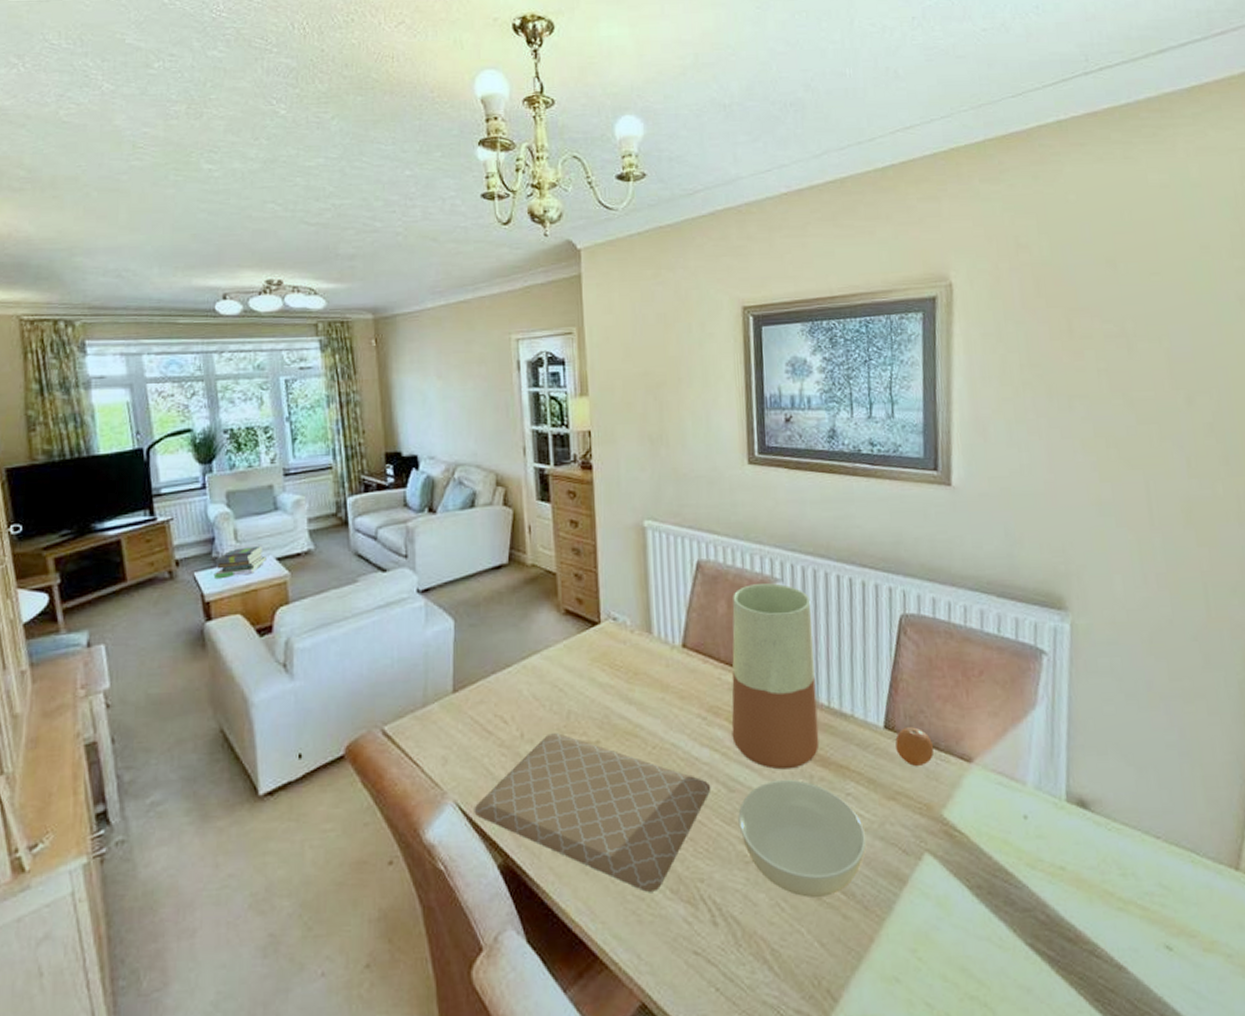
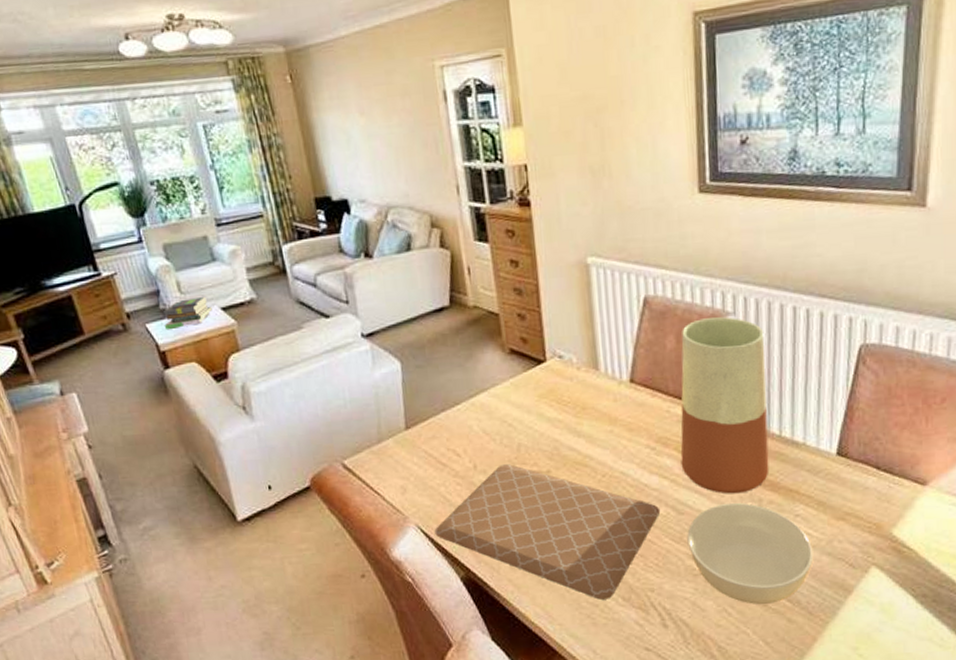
fruit: present [895,727,934,766] -> none [848,453,888,489]

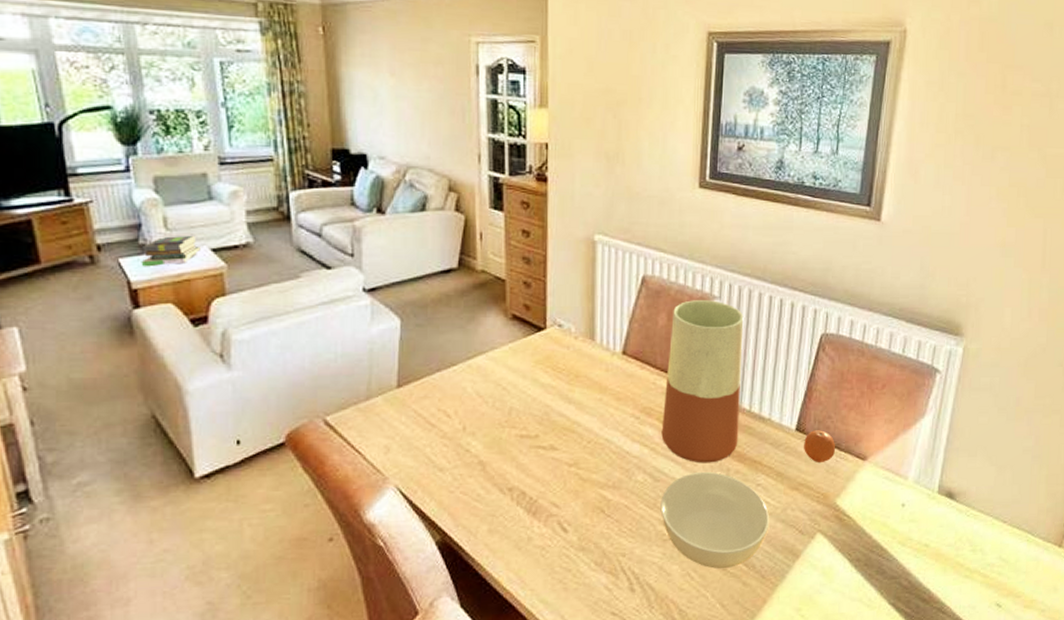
placemat: present [434,464,659,600] -> none [414,427,637,564]
fruit: none [848,453,888,489] -> present [804,430,836,462]

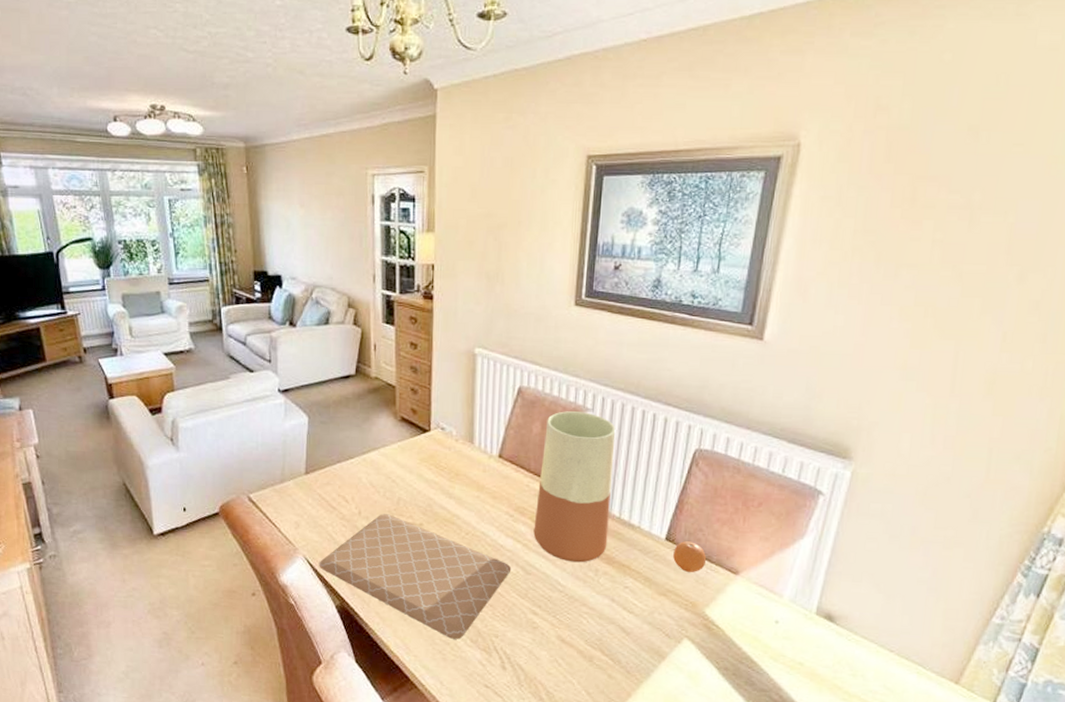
books: present [141,235,201,266] -> none [114,341,156,366]
placemat: none [414,427,637,564] -> present [319,514,510,639]
bowl: present [660,472,770,569] -> none [531,570,637,660]

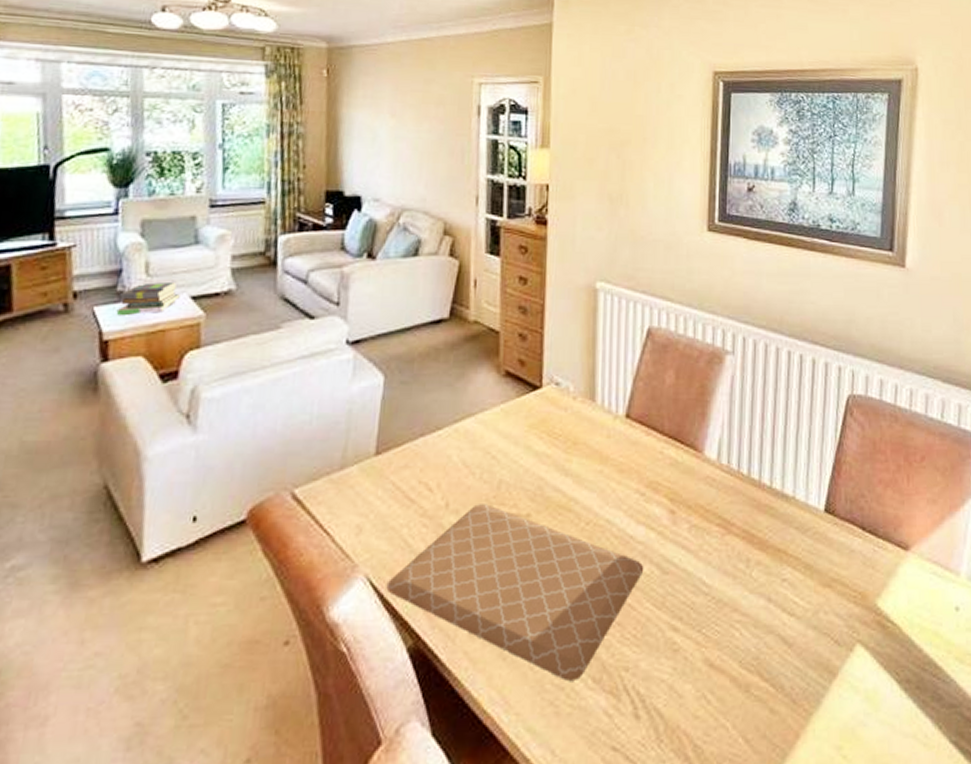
books: none [114,341,156,366] -> present [116,281,180,315]
vase: present [533,411,616,563] -> none [670,355,760,552]
fruit: present [673,541,707,572] -> none [835,512,873,552]

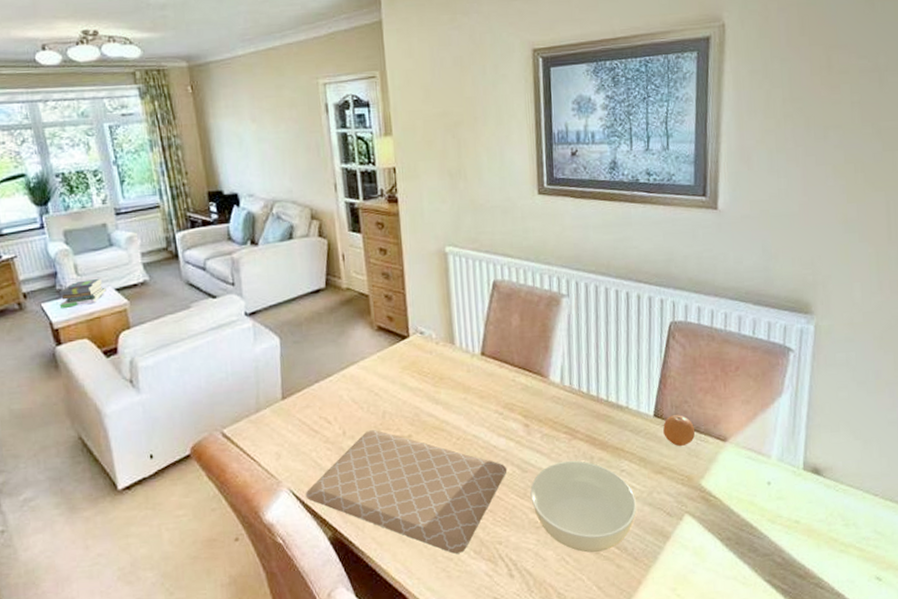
bowl: none [670,563,799,689] -> present [530,461,637,553]
fruit: none [835,512,873,552] -> present [663,415,696,446]

